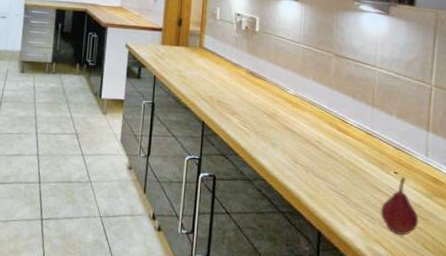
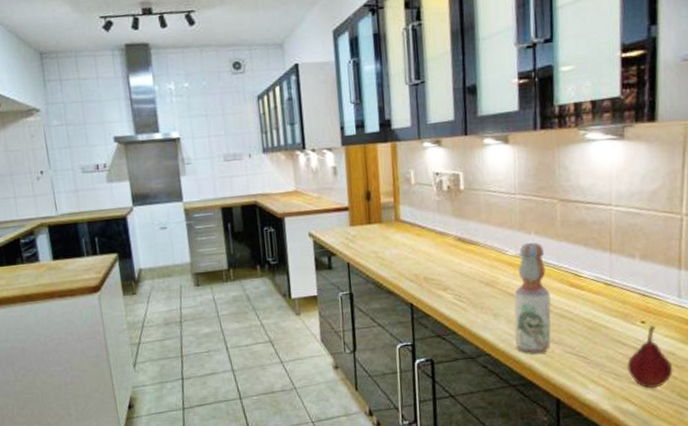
bottle: none [287,86,321,186] -> present [513,243,552,354]

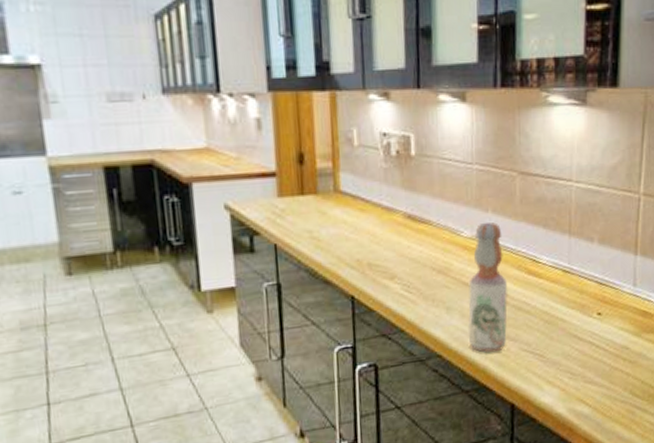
fruit: present [627,325,673,389] -> none [583,316,626,387]

